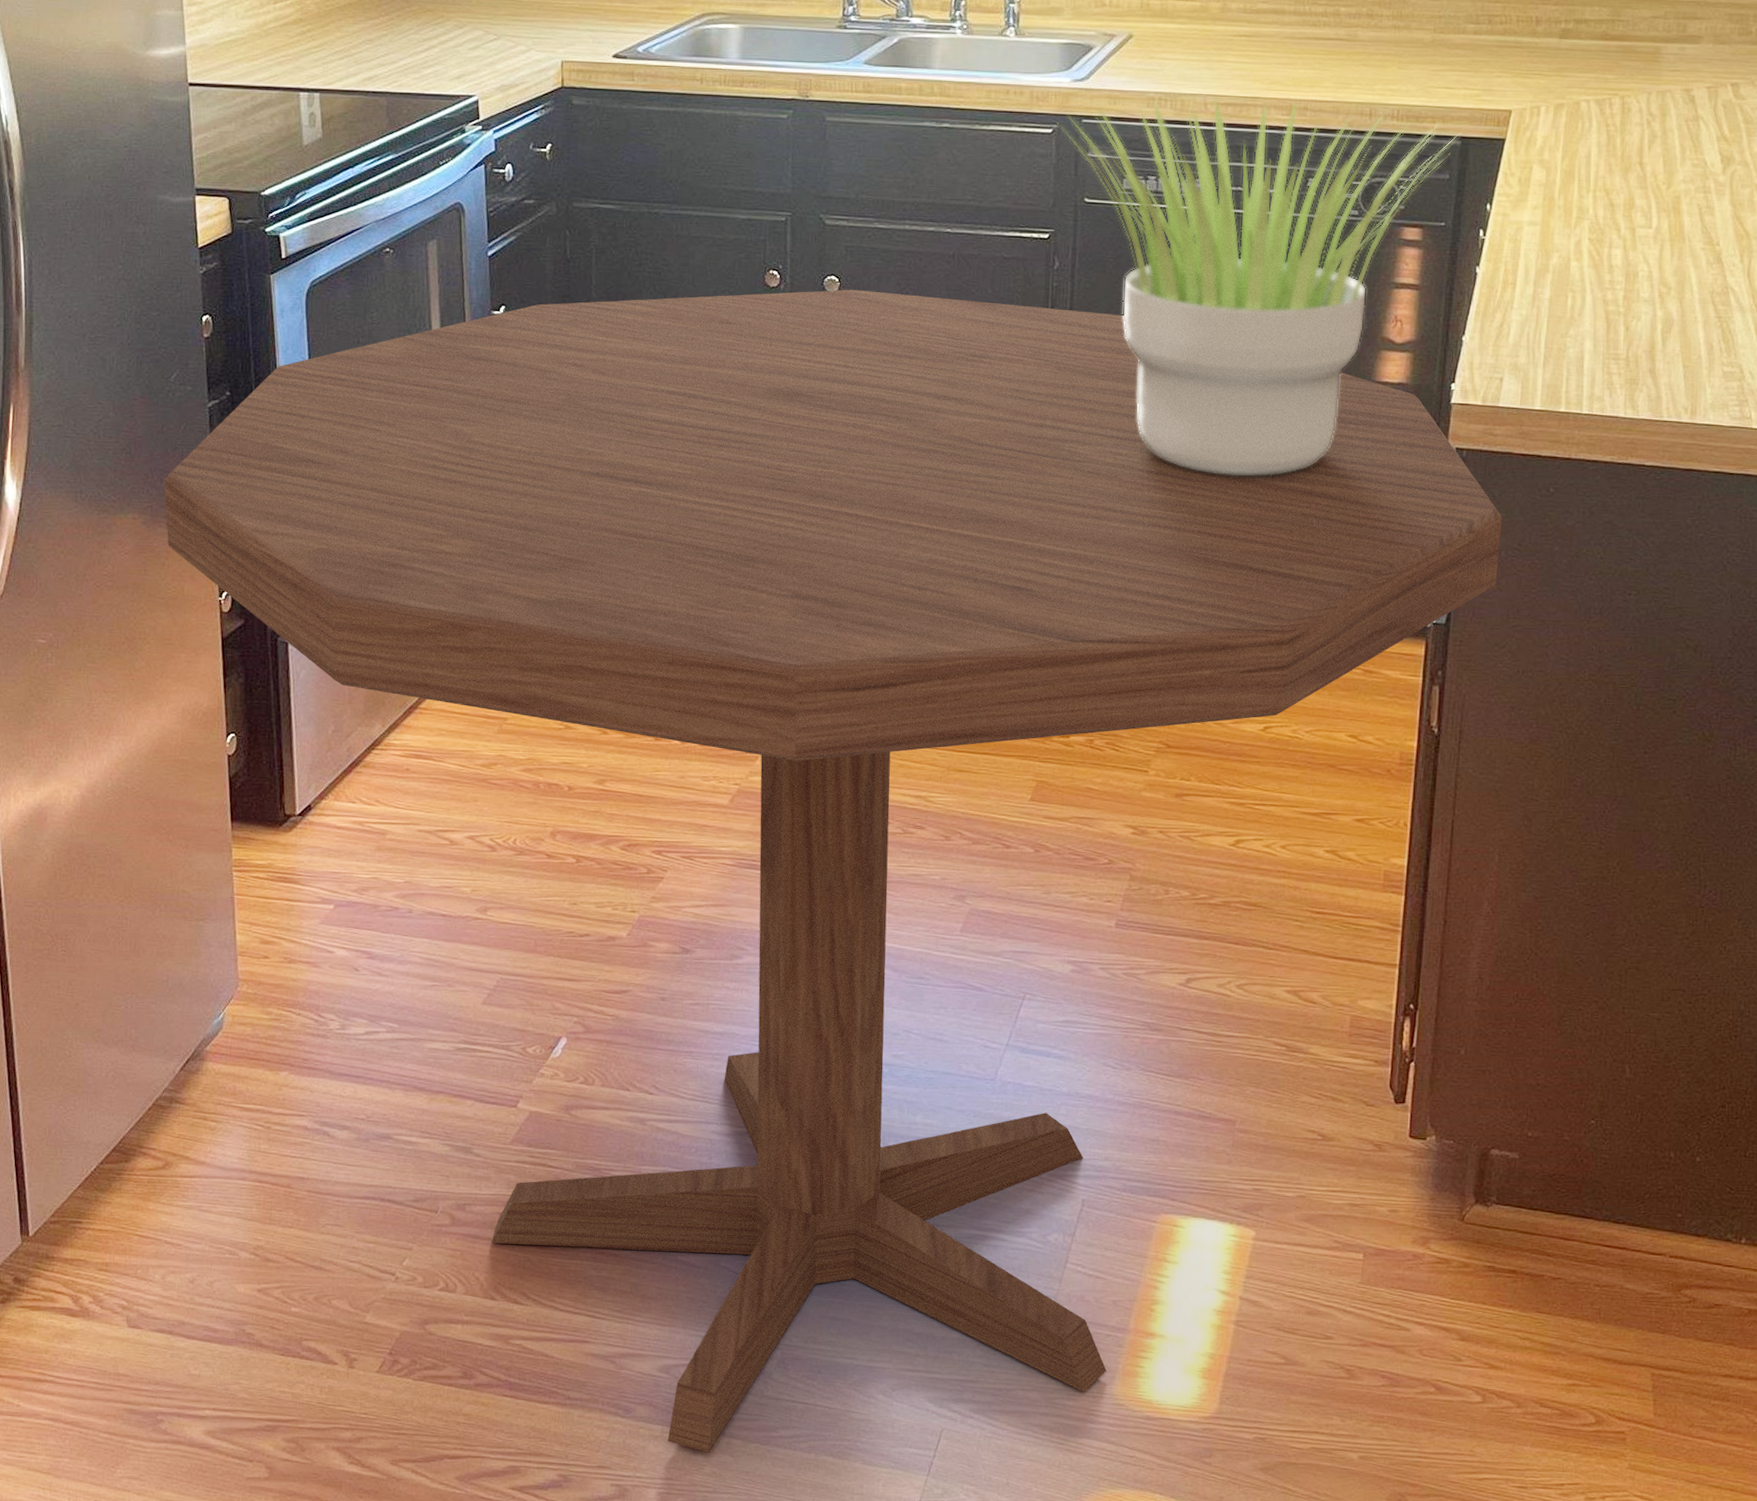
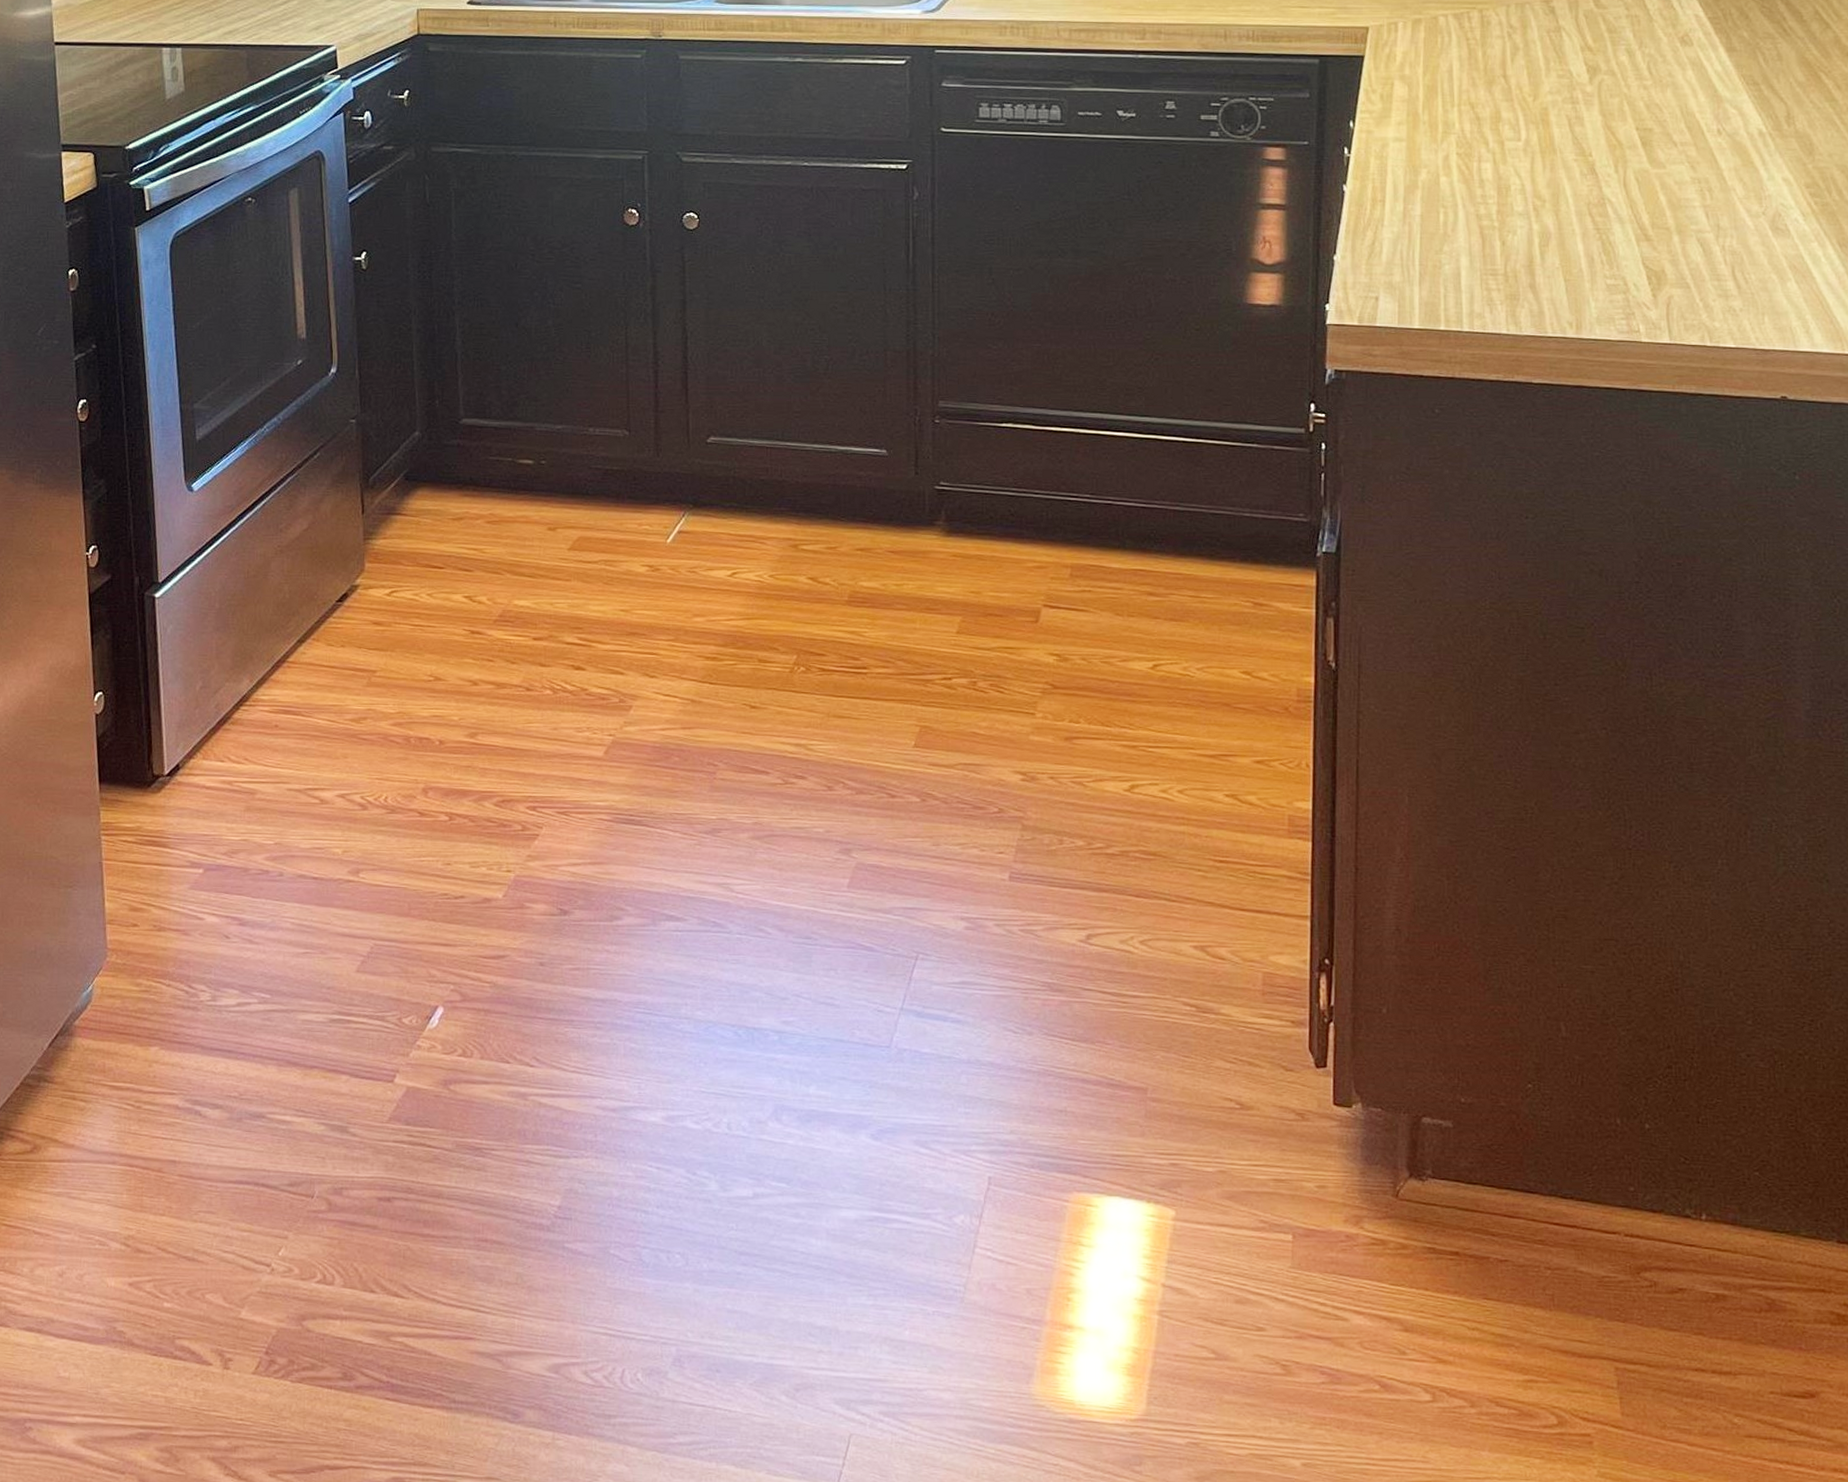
dining table: present [164,289,1503,1453] -> none [31,225,1388,1462]
potted plant: present [1057,97,1462,476] -> none [909,23,1319,404]

